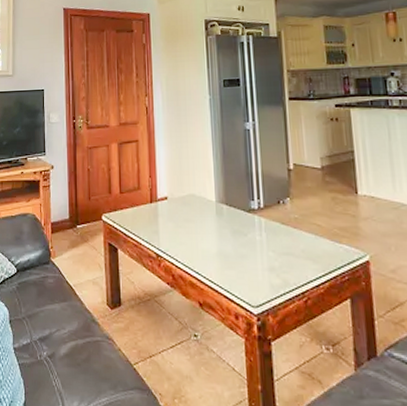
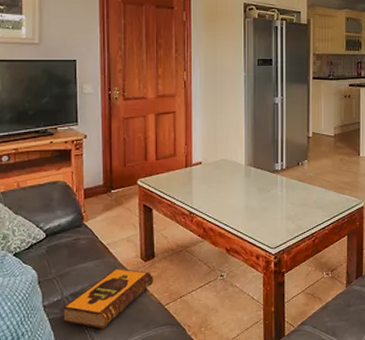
hardback book: none [31,313,121,384] -> present [62,268,154,330]

